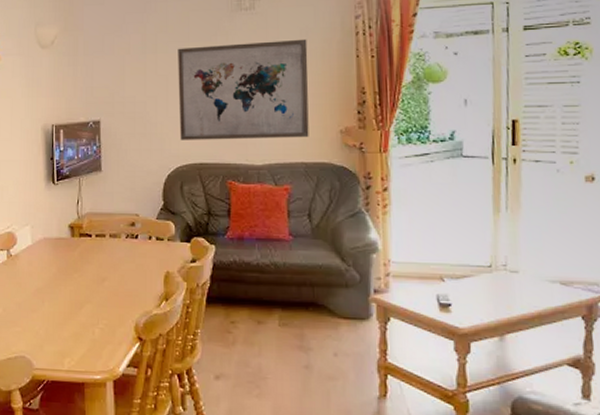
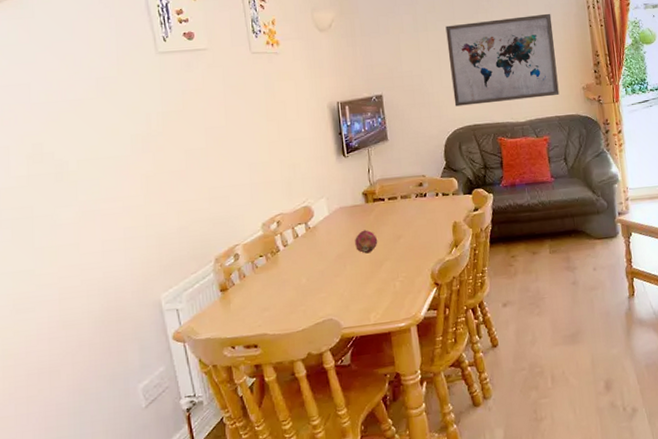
fruit: none [56,266,80,292] -> present [355,230,378,254]

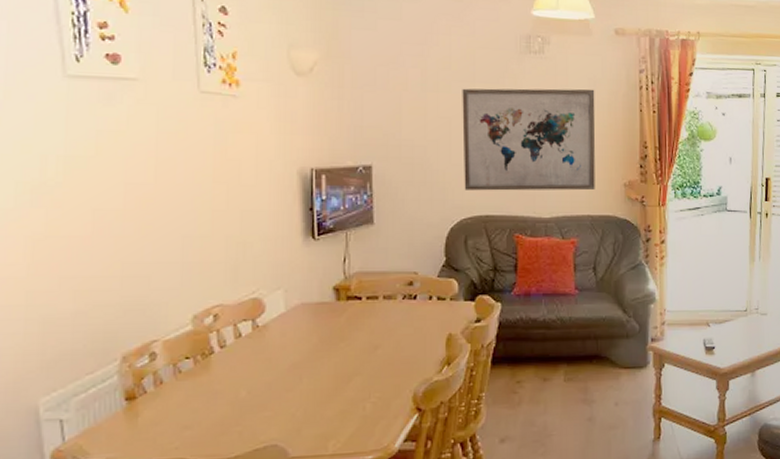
fruit: present [355,230,378,254] -> none [317,334,348,365]

